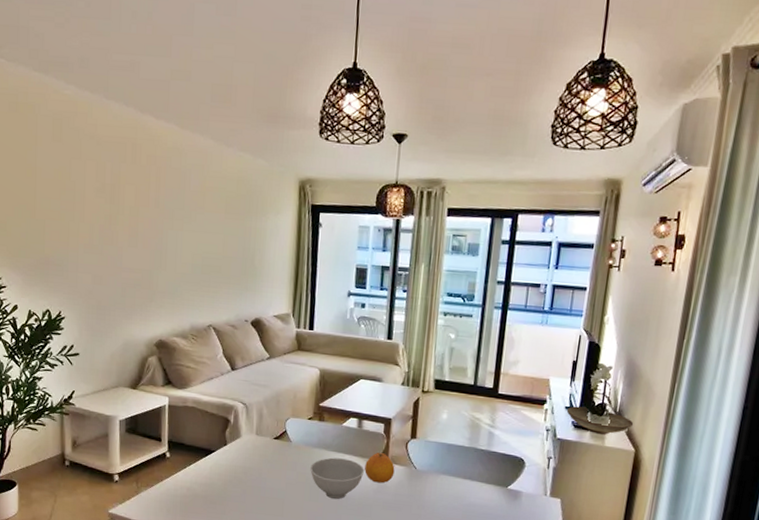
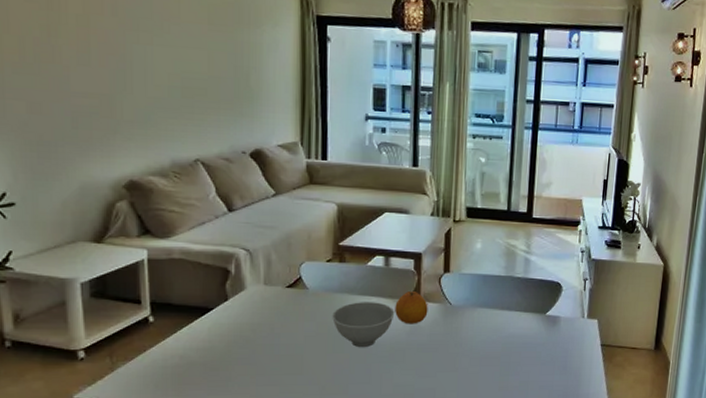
decorative bowl: present [566,406,634,435] -> none [599,225,662,251]

